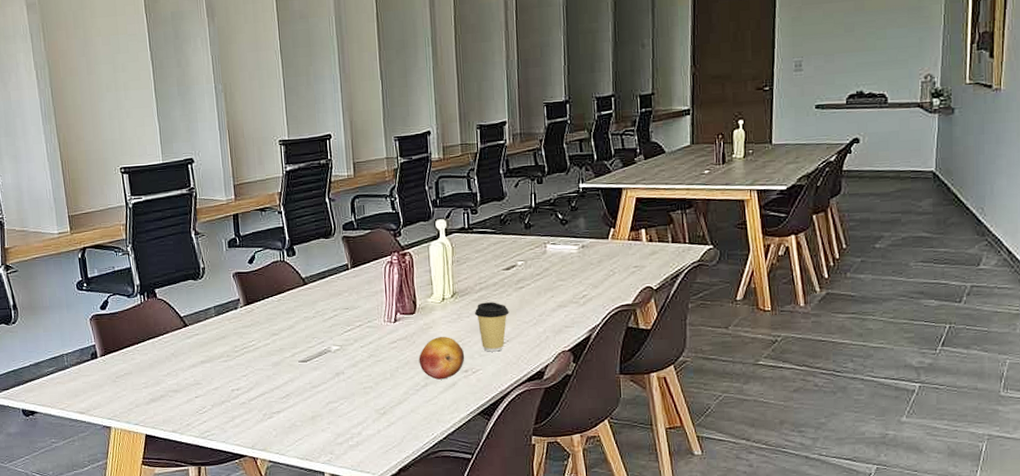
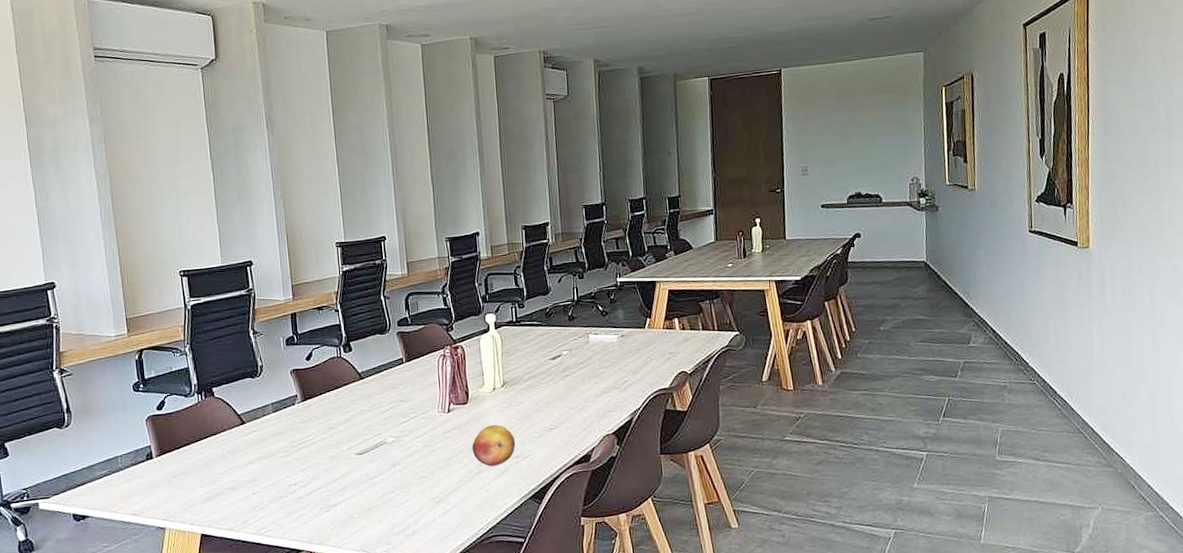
coffee cup: present [474,302,509,352] -> none [523,390,556,438]

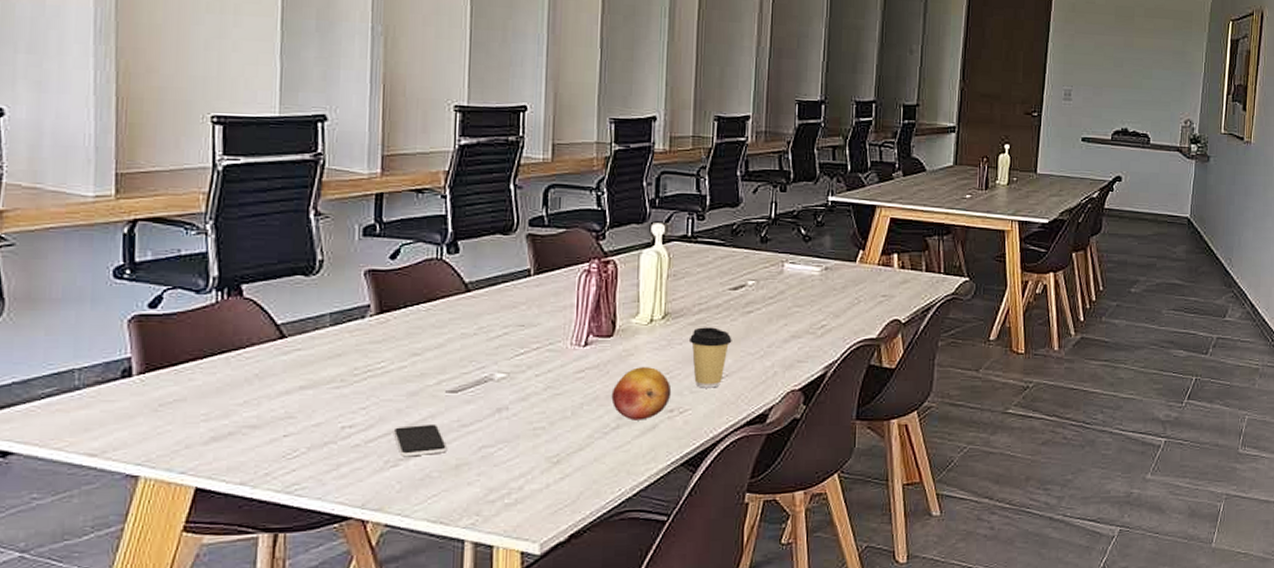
smartphone: none [323,478,362,504] -> present [393,423,448,457]
coffee cup: none [523,390,556,438] -> present [688,327,732,388]

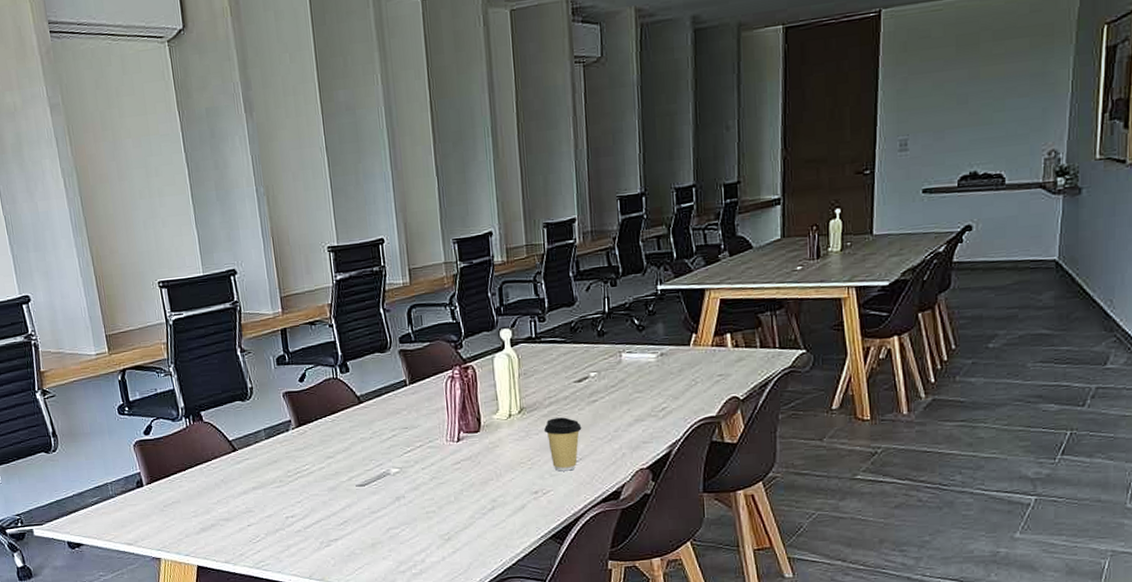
smartphone: present [393,423,448,457] -> none [322,512,364,539]
fruit: present [611,367,672,420] -> none [484,456,535,502]

